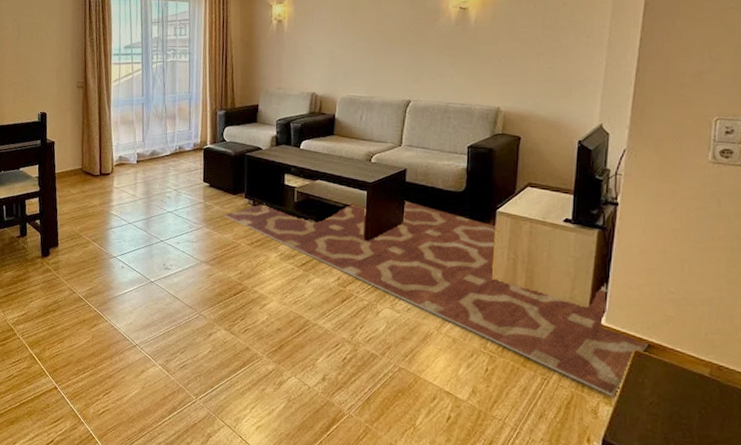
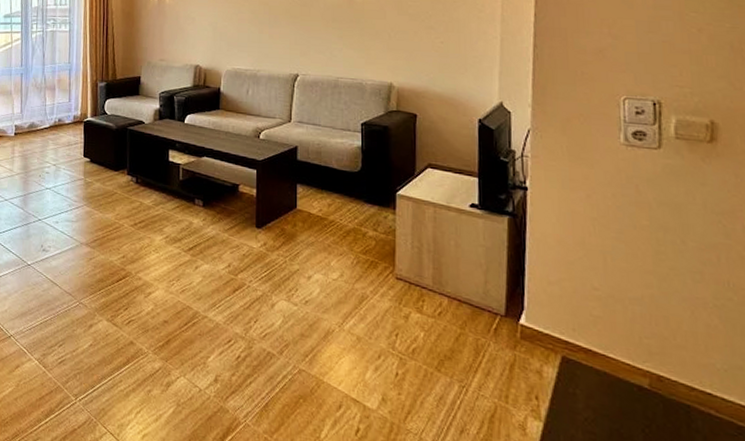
rug: present [223,200,651,397] -> none [105,181,578,411]

